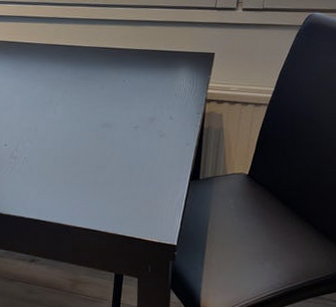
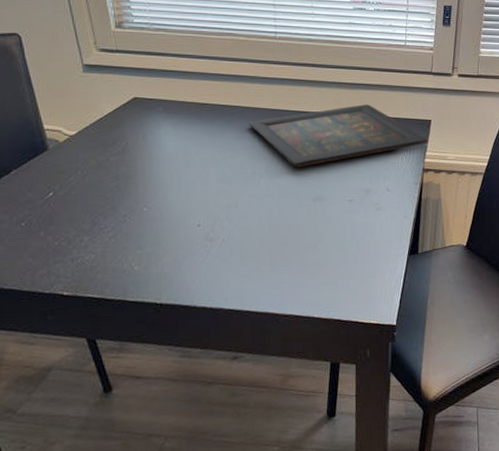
icon panel: none [47,39,211,97] -> present [248,104,428,168]

